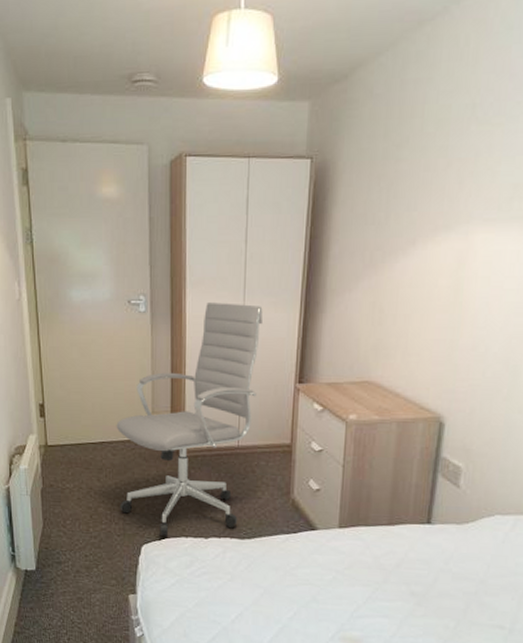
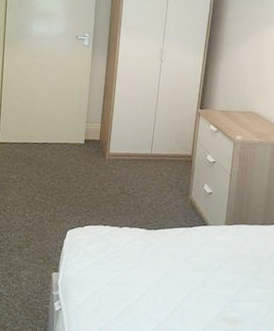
chair: present [116,303,263,536] -> none [52,43,177,223]

